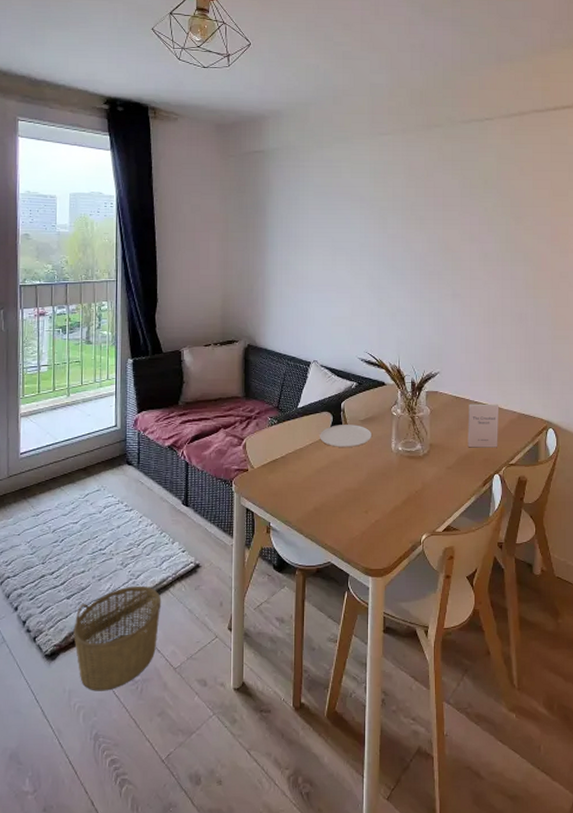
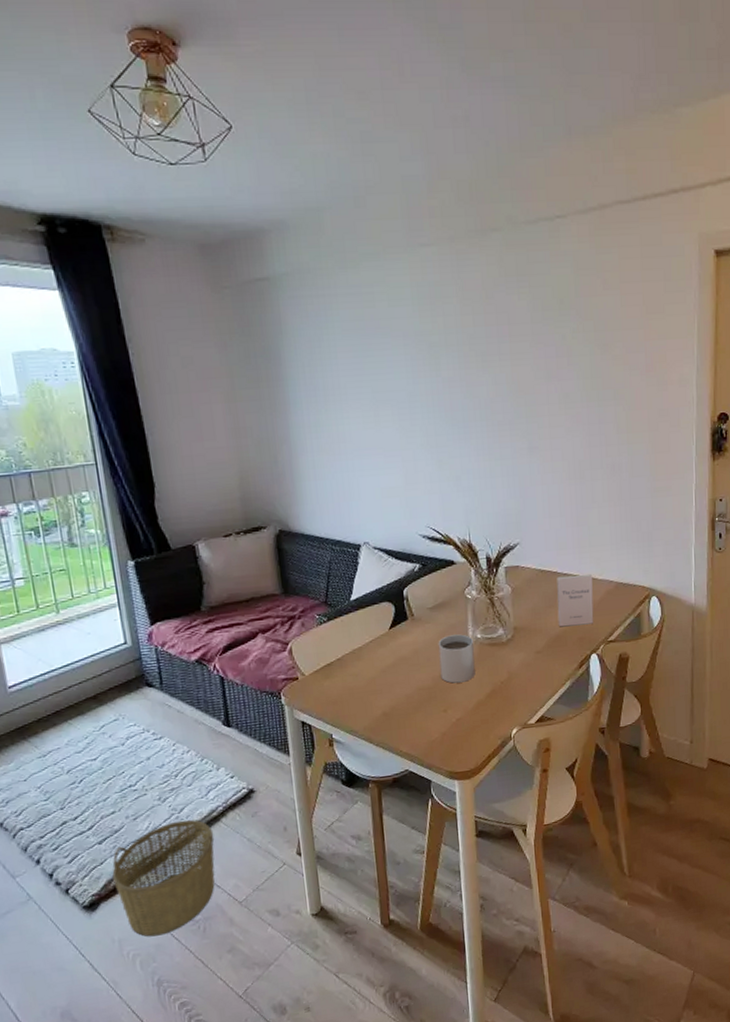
plate: present [320,425,373,447] -> none [381,613,445,642]
mug: none [365,445,396,488] -> present [438,634,476,684]

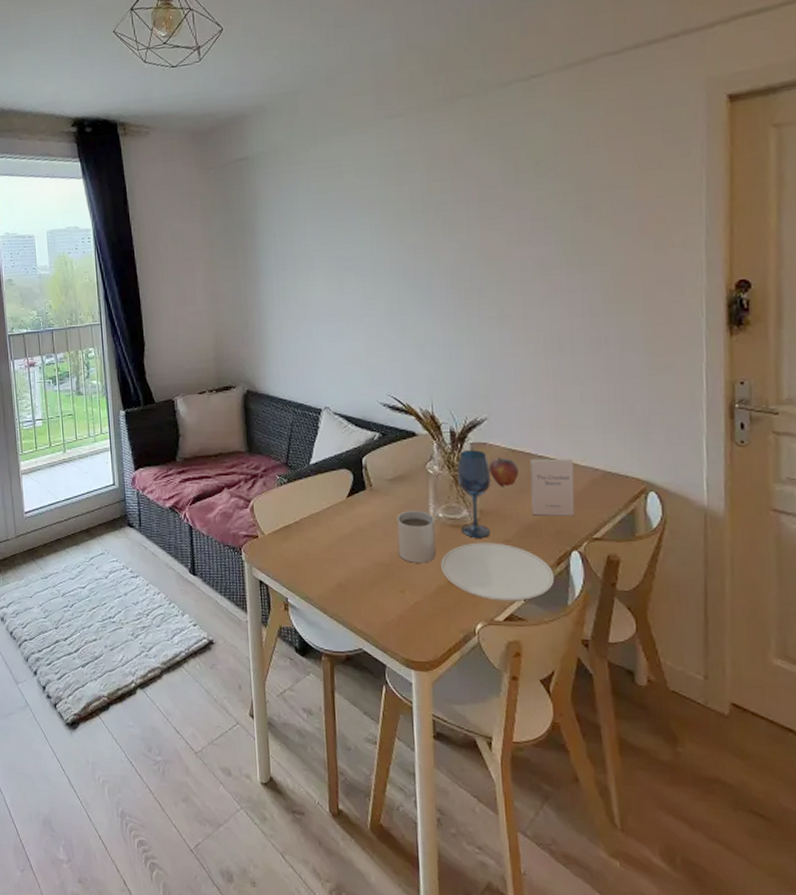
basket: present [112,819,215,937] -> none [91,658,177,768]
plate: none [480,655,578,707] -> present [441,542,555,602]
wineglass: none [493,573,524,653] -> present [457,450,492,538]
fruit: none [521,578,548,604] -> present [489,457,520,486]

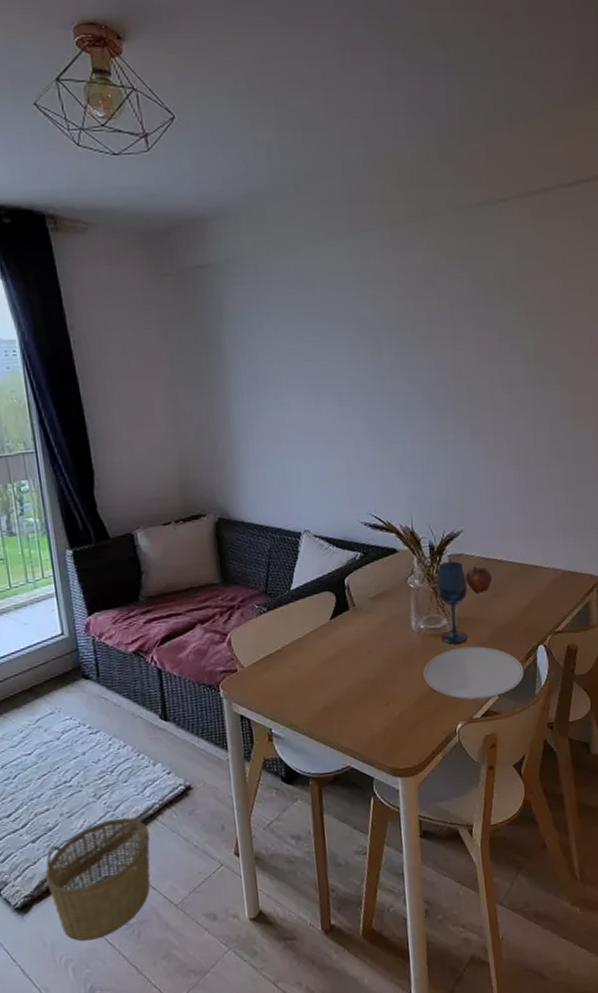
basket: none [91,658,177,768] -> present [45,817,150,941]
mug: present [396,511,436,563] -> none [380,624,419,676]
book: present [530,458,576,516] -> none [502,562,541,618]

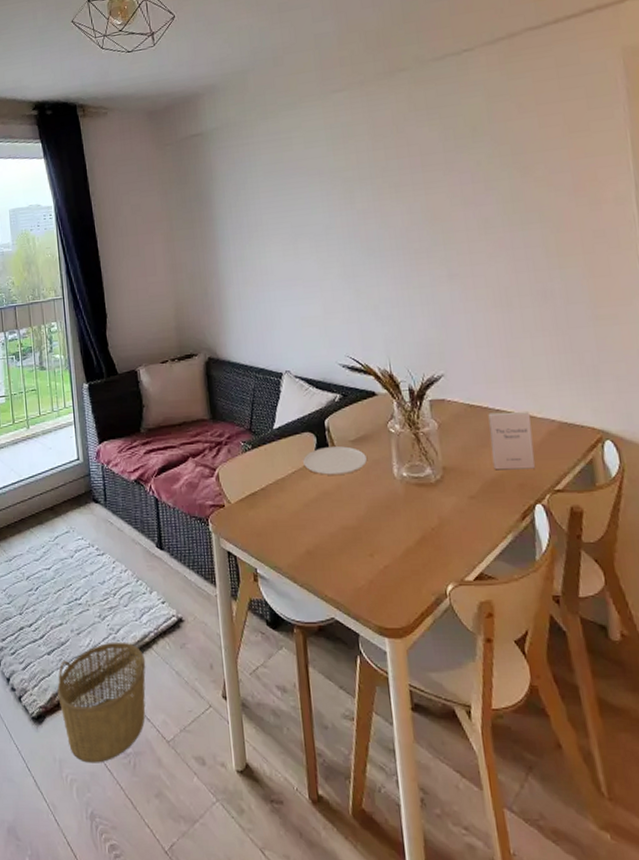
plate: none [321,603,387,633] -> present [303,446,368,475]
plate: present [423,646,524,700] -> none [408,499,521,561]
wineglass: present [436,561,468,645] -> none [417,407,454,496]
fruit: present [465,566,493,593] -> none [448,413,479,442]
book: none [502,562,541,618] -> present [488,411,536,470]

